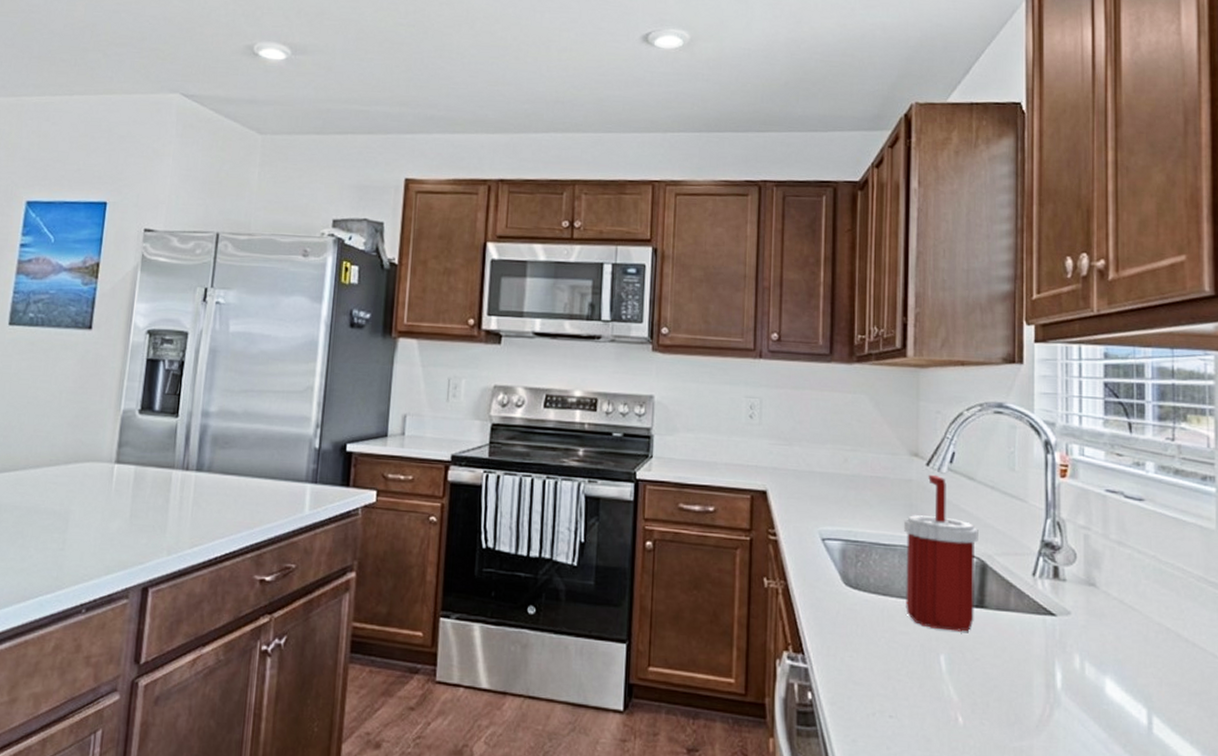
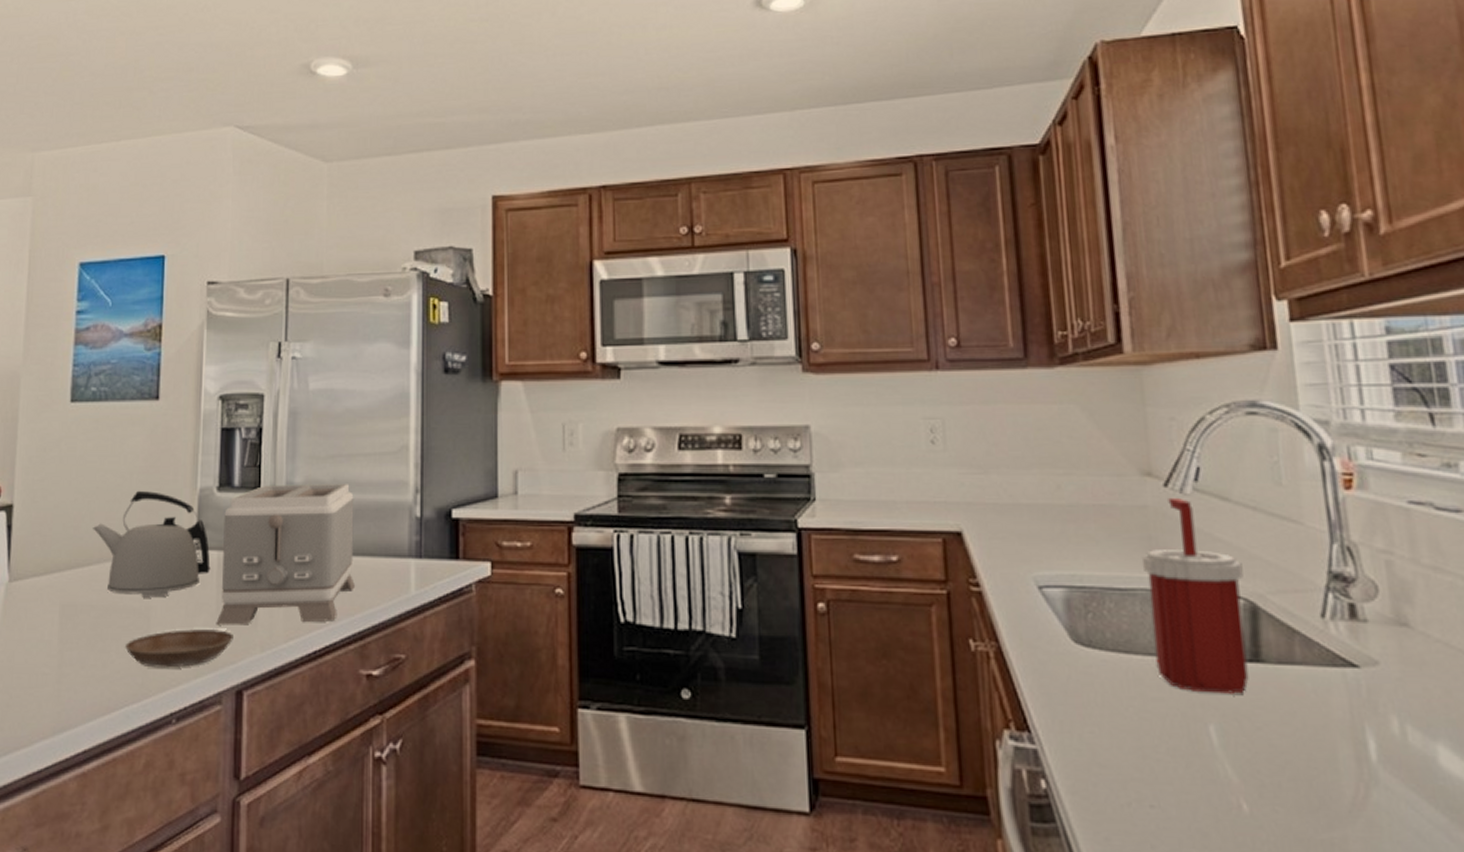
kettle: none [21,407,128,503] -> present [93,490,211,598]
saucer: none [43,532,145,565] -> present [125,629,235,668]
toaster: none [128,411,262,533] -> present [216,484,355,625]

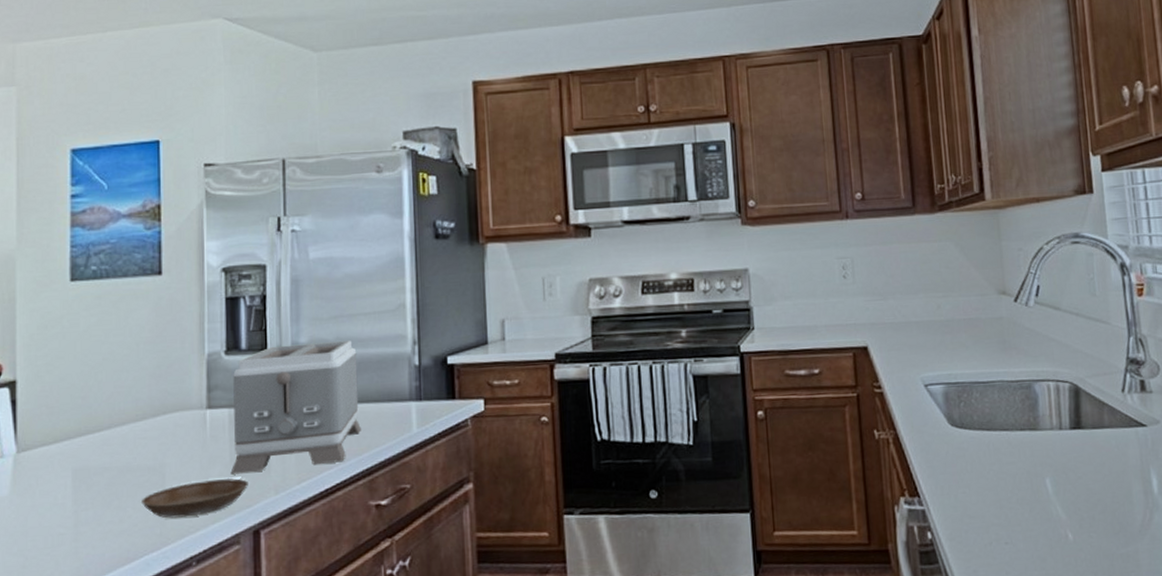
kettle: present [93,490,211,598] -> none [101,359,222,456]
soap dispenser: present [1141,497,1249,694] -> none [998,309,1073,455]

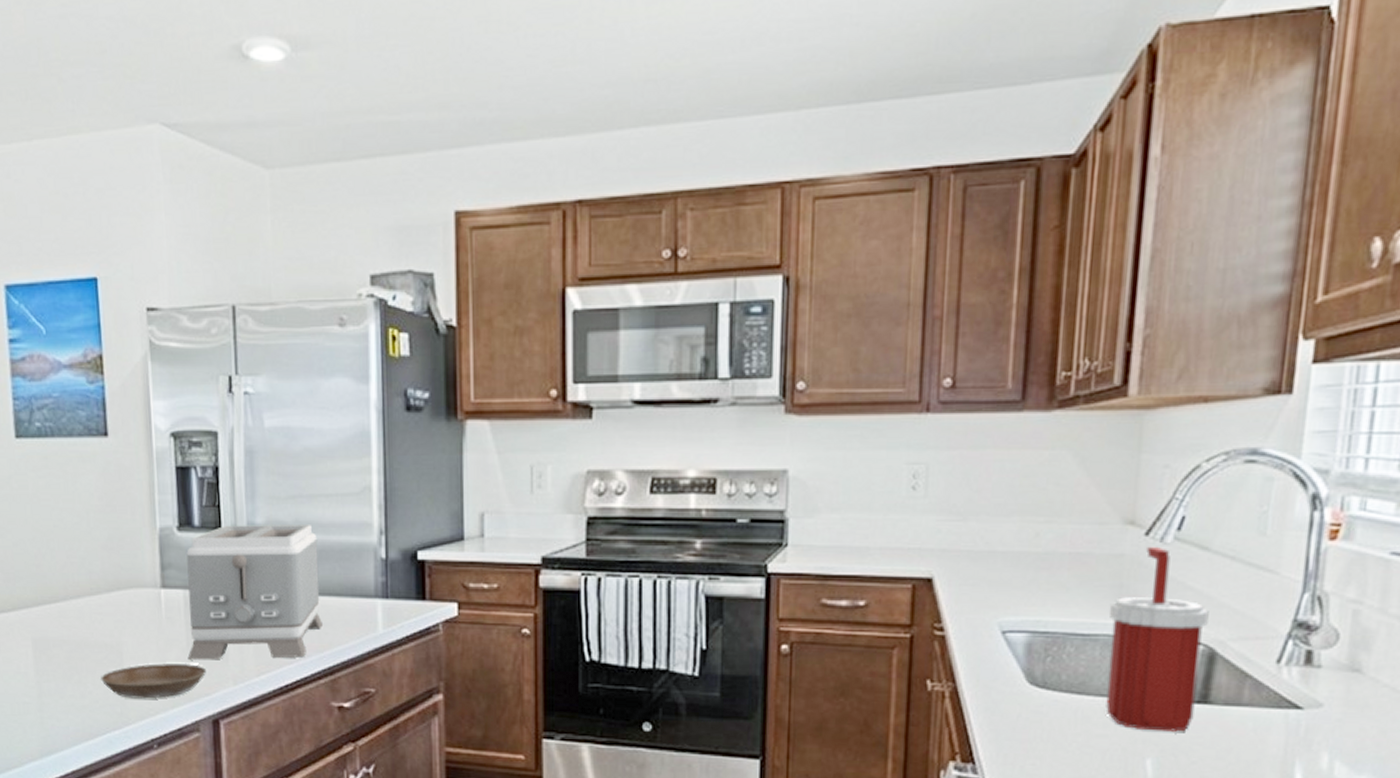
soap dispenser: none [998,309,1073,455] -> present [1106,546,1209,732]

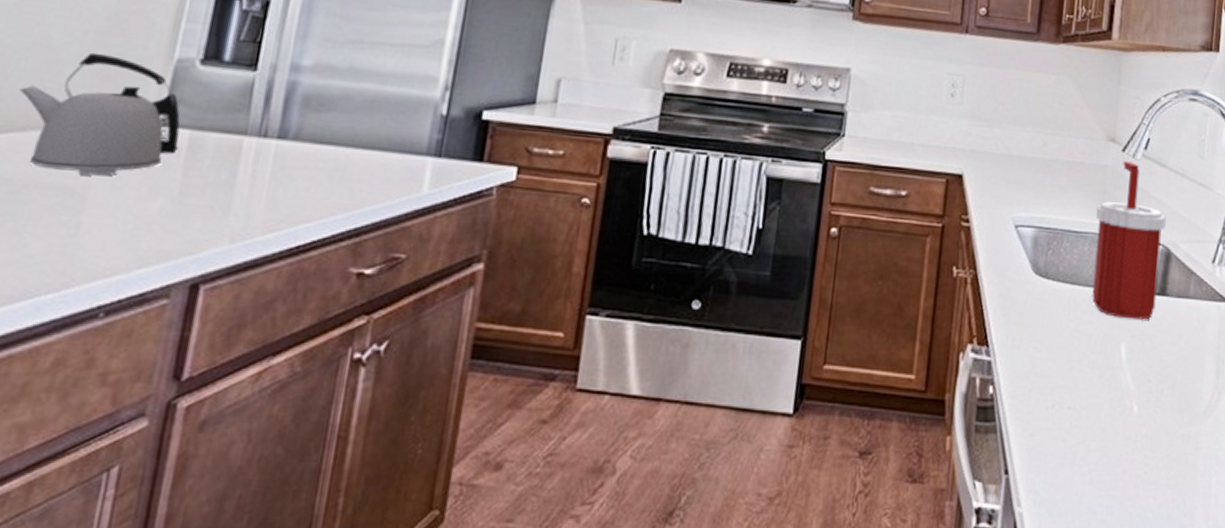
kettle: none [55,529,178,634] -> present [20,52,181,176]
saucer: present [101,663,207,699] -> none [45,213,198,256]
toaster: present [186,525,322,660] -> none [175,63,372,216]

